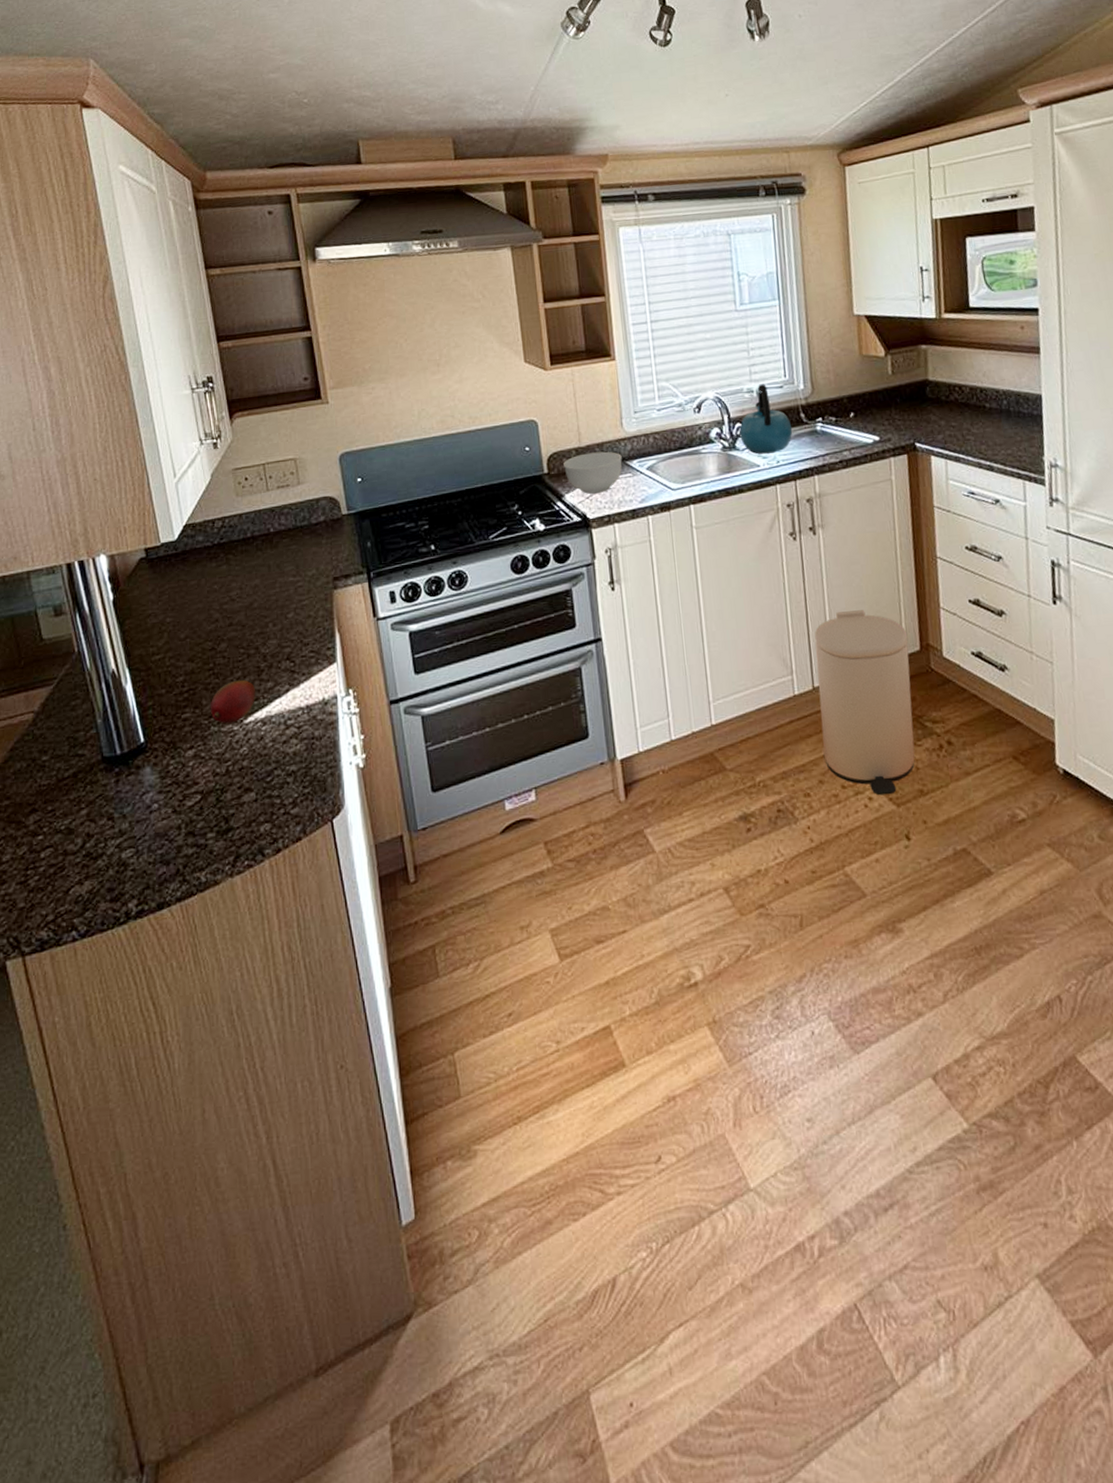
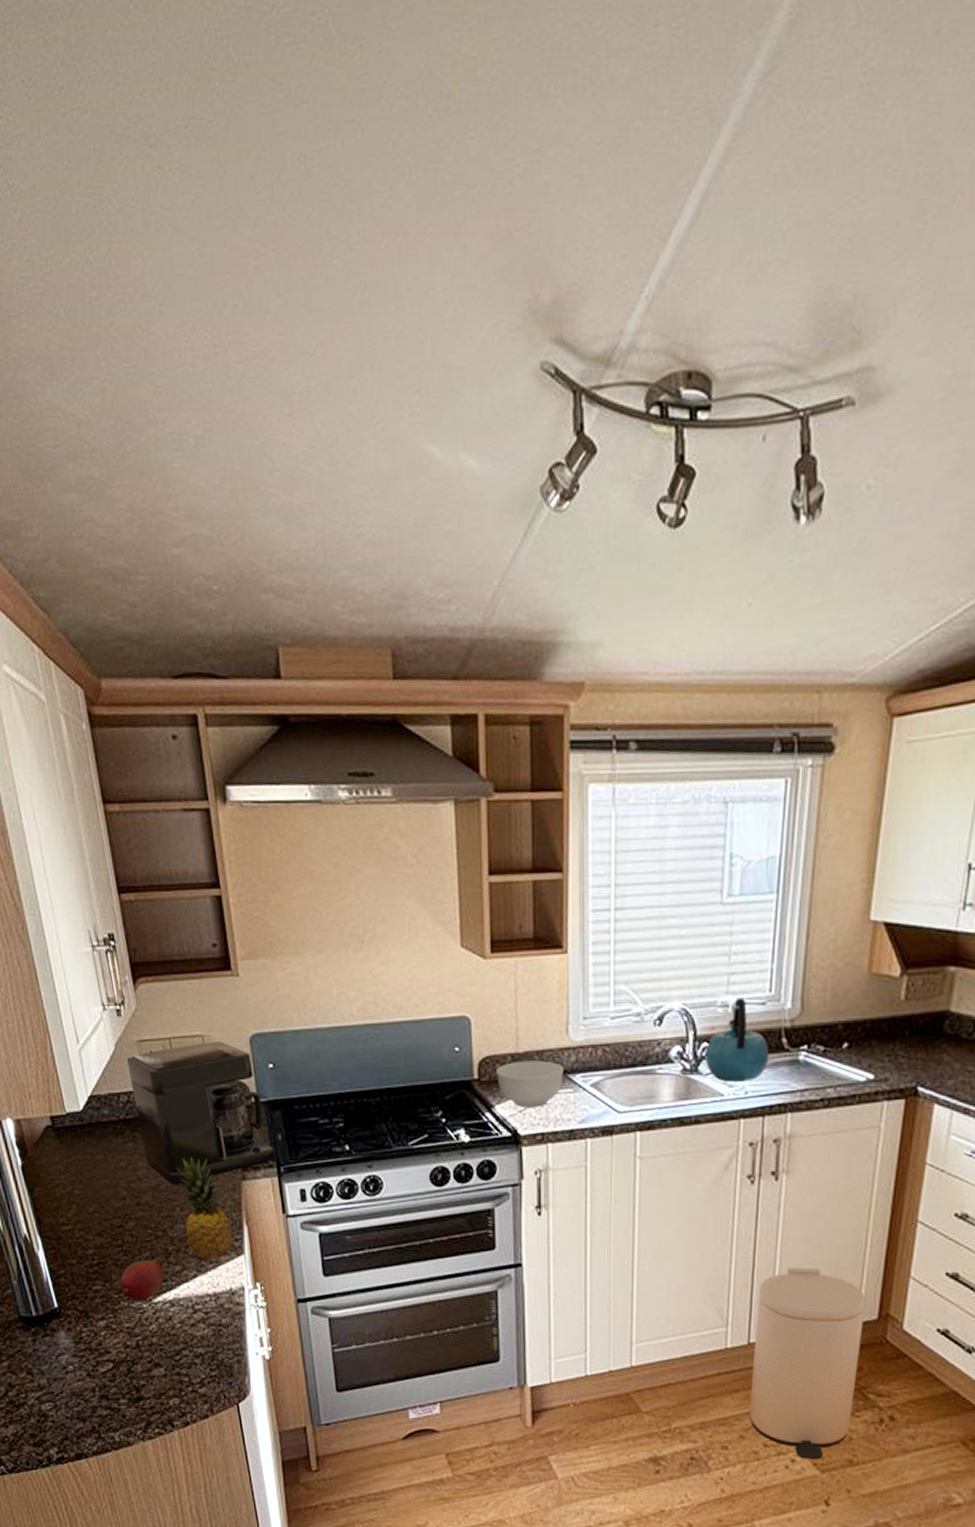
coffee maker: none [222,462,365,602] -> present [126,1041,275,1185]
fruit: none [269,573,325,673] -> present [176,1157,233,1260]

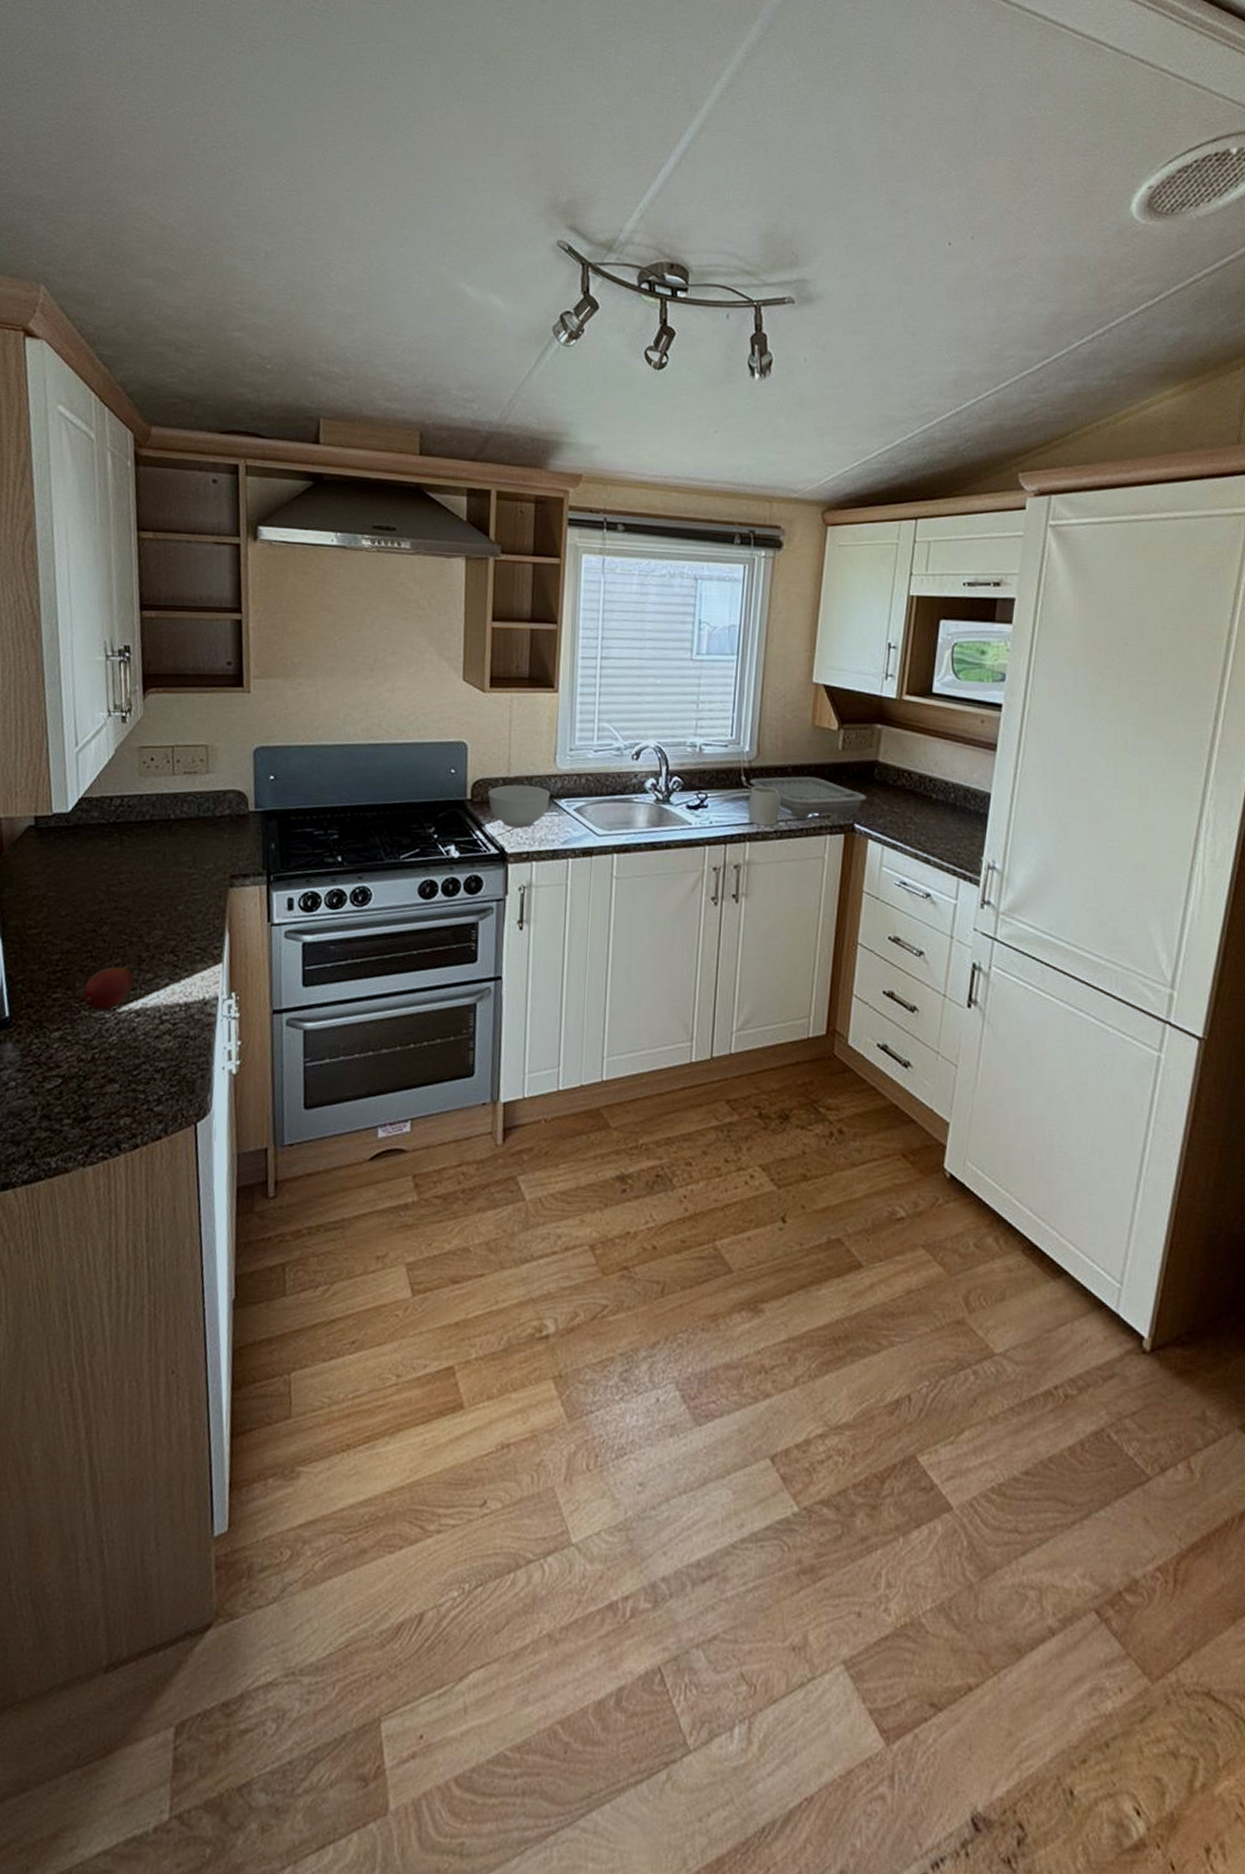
coffee maker: present [126,1041,275,1185] -> none [125,751,266,890]
fruit: present [176,1157,233,1260] -> none [162,863,212,968]
kettle: present [705,998,770,1082] -> none [676,740,731,813]
pedal bin: present [749,1268,866,1460] -> none [711,985,816,1175]
mug: none [790,1048,827,1093] -> present [748,786,780,826]
dish rack: none [791,1034,935,1085] -> present [749,776,867,820]

